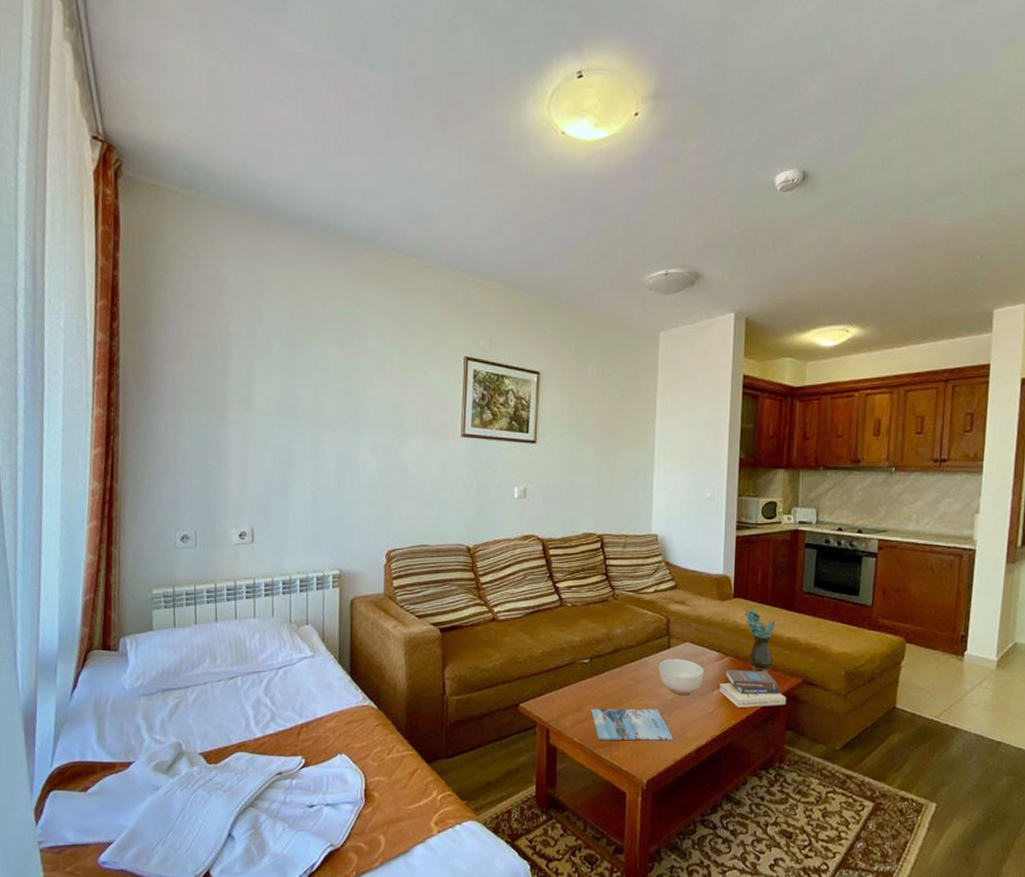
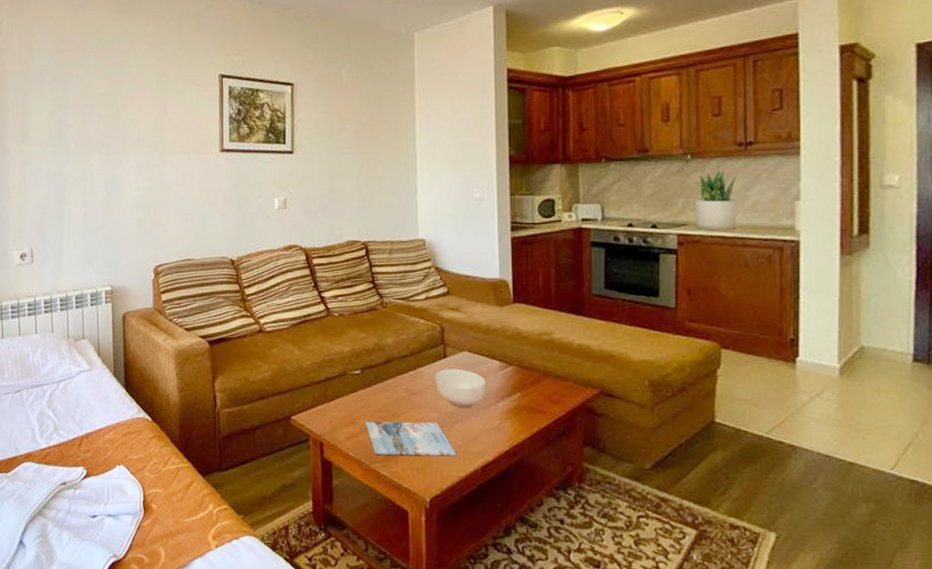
books: present [718,669,786,707] -> none [503,380,582,421]
vase: present [744,607,776,673] -> none [526,313,563,383]
planter: none [894,483,931,538] -> present [694,170,737,231]

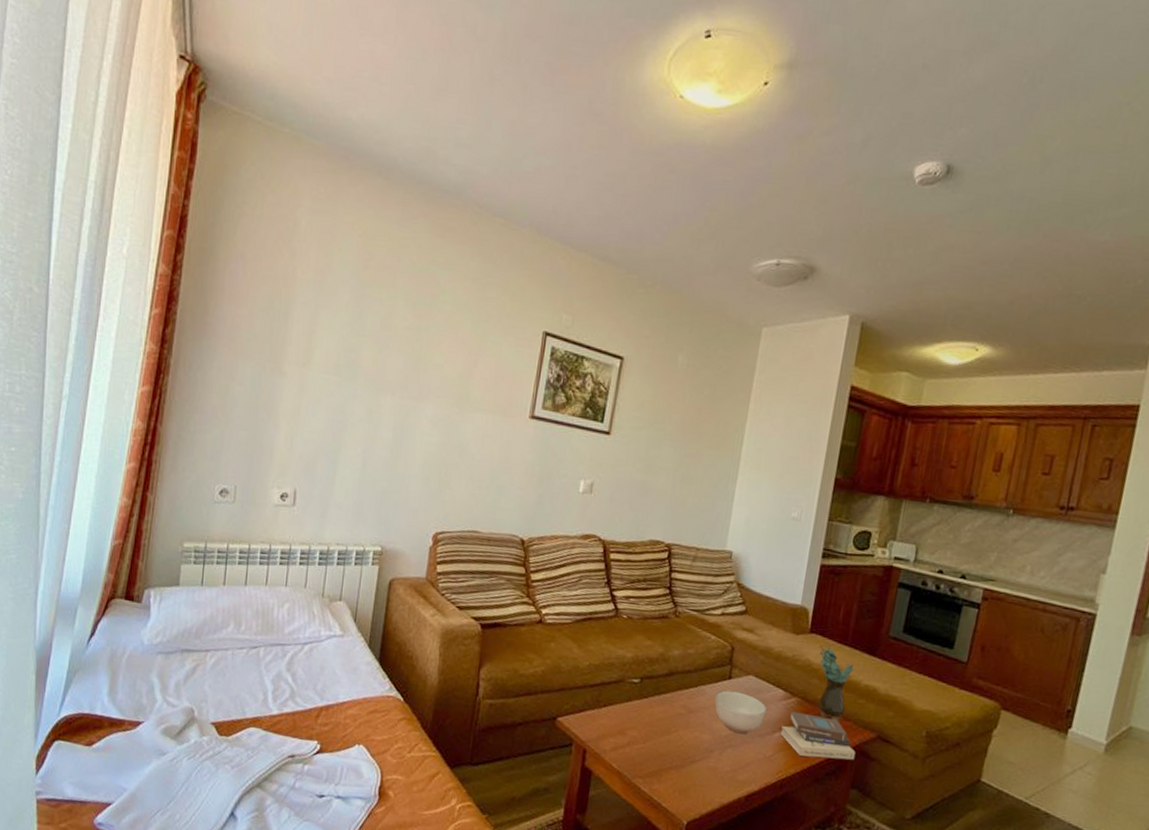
magazine: present [366,421,457,457] -> none [634,733,723,782]
books: none [503,380,582,421] -> present [779,711,856,760]
vase: none [526,313,563,383] -> present [817,646,854,722]
planter: present [694,170,737,231] -> none [1003,530,1052,594]

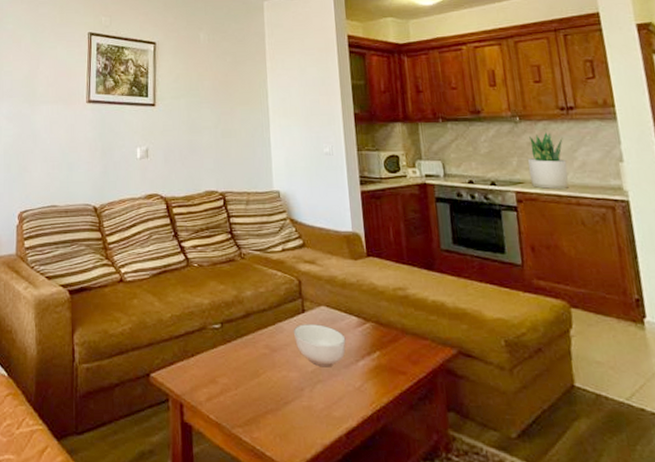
books: present [779,711,856,760] -> none [363,337,443,383]
vase: present [817,646,854,722] -> none [380,267,421,342]
planter: none [1003,530,1052,594] -> present [527,132,569,190]

